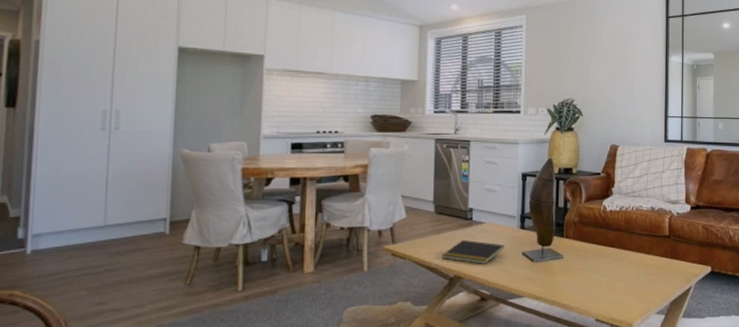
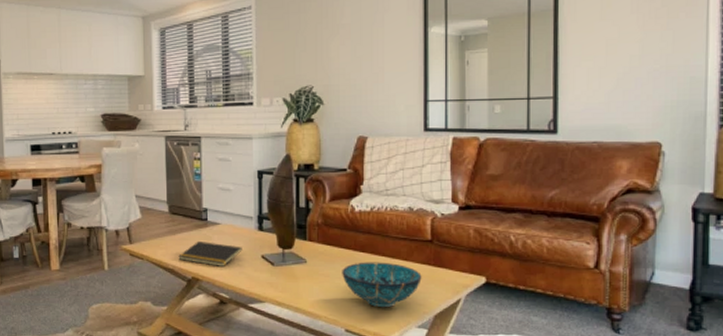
decorative bowl: none [594,256,661,298] -> present [342,262,422,308]

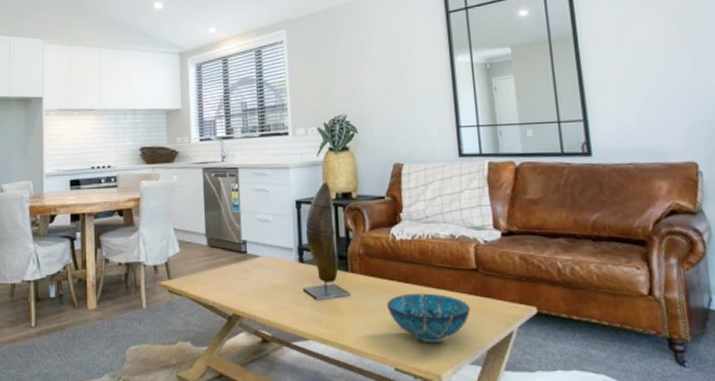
notepad: present [178,242,242,266] -> none [218,275,283,302]

